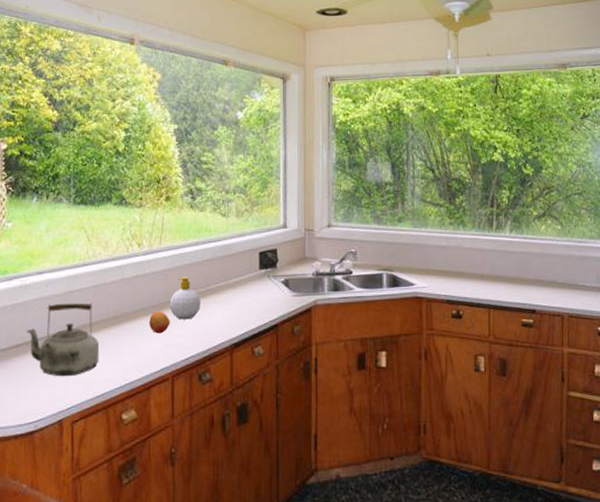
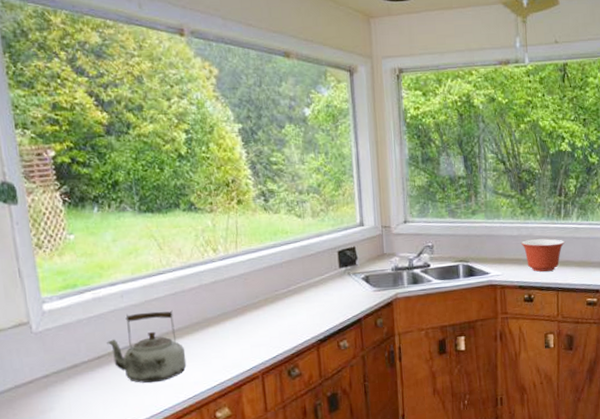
fruit: present [149,311,170,334] -> none [233,314,255,336]
soap bottle: present [169,277,201,320] -> none [251,279,284,321]
mixing bowl: none [449,251,497,286] -> present [520,239,565,272]

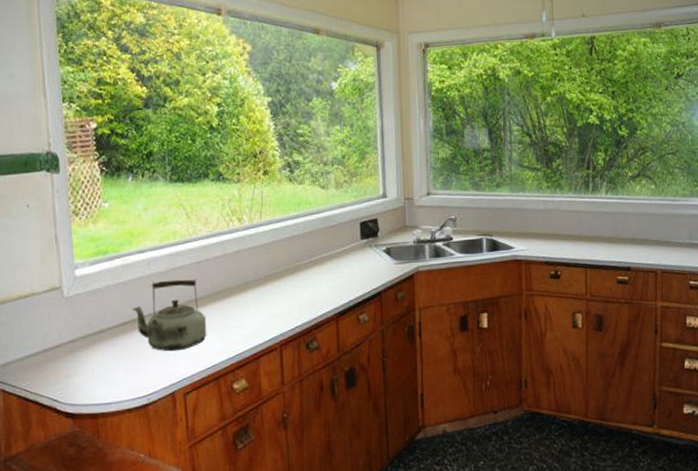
mixing bowl: present [520,239,565,272] -> none [546,213,593,247]

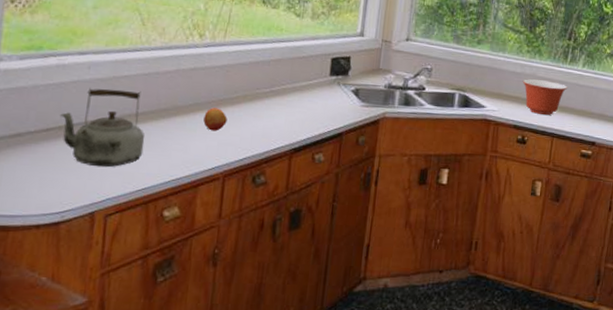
fruit: none [254,284,275,306] -> present [203,107,227,131]
mixing bowl: none [546,213,593,247] -> present [522,79,567,115]

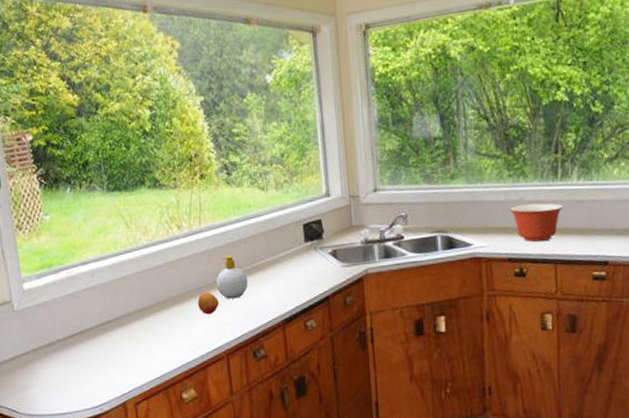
kettle: present [60,87,145,168] -> none [79,288,154,362]
soap bottle: none [228,74,263,120] -> present [216,255,248,299]

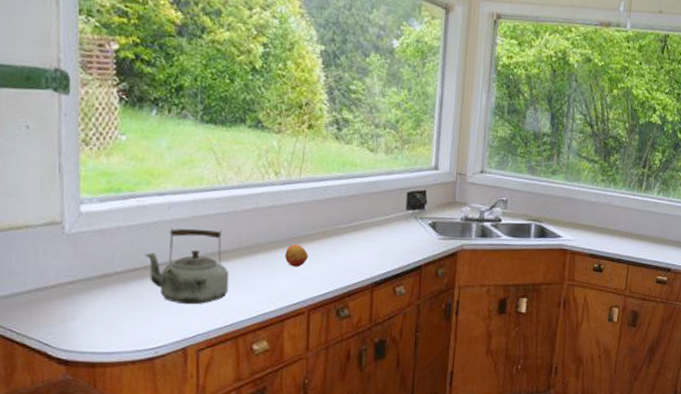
kettle: none [79,288,154,362] -> present [145,227,230,305]
soap bottle: present [216,255,248,299] -> none [307,211,342,255]
mixing bowl: present [509,203,563,242] -> none [597,208,642,243]

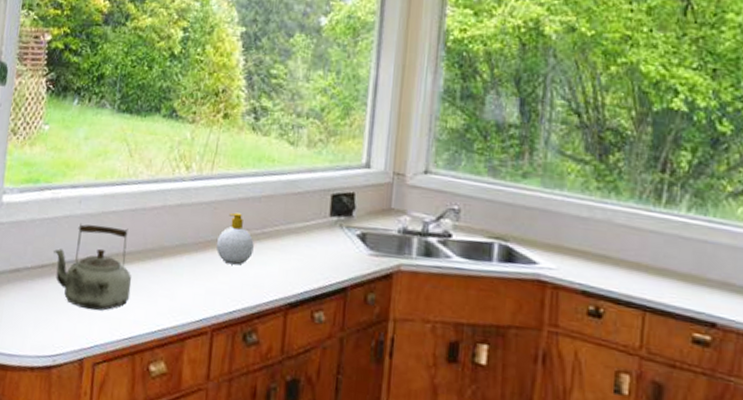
fruit: present [285,244,308,267] -> none [190,249,216,277]
soap bottle: none [307,211,342,255] -> present [215,212,254,265]

